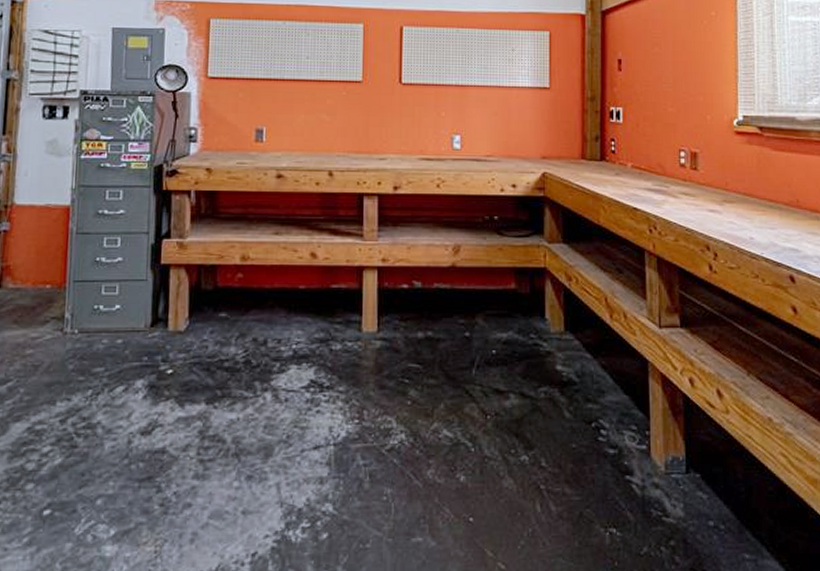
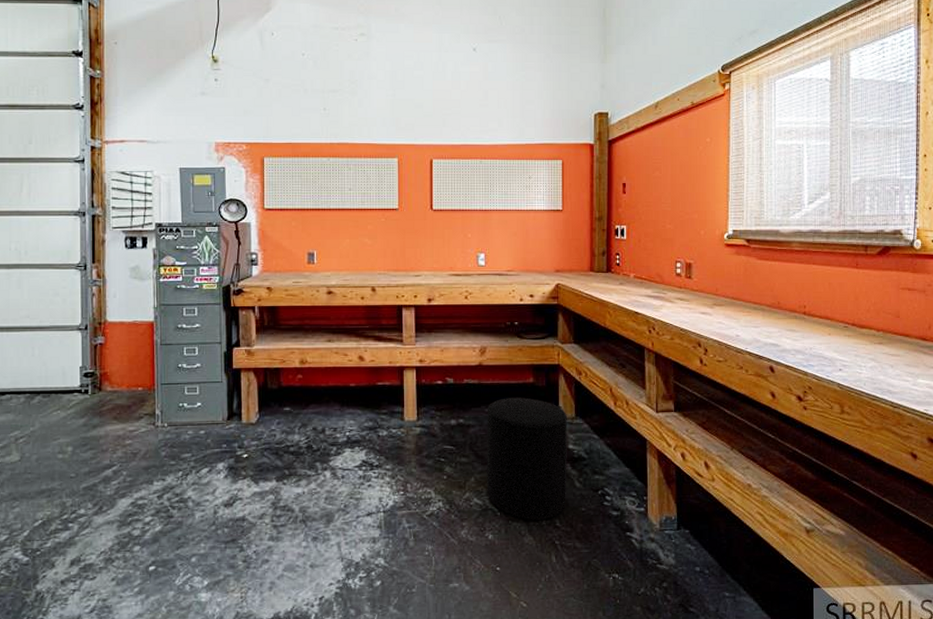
stool: none [459,306,555,458] -> present [487,397,567,520]

